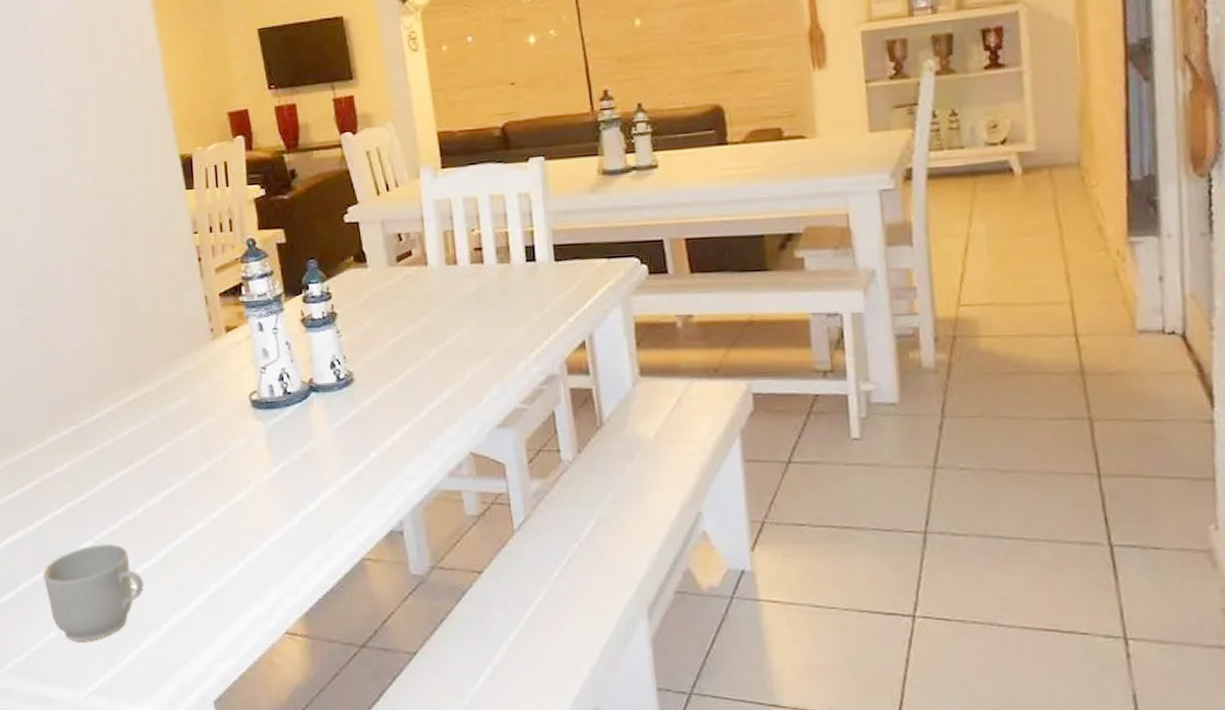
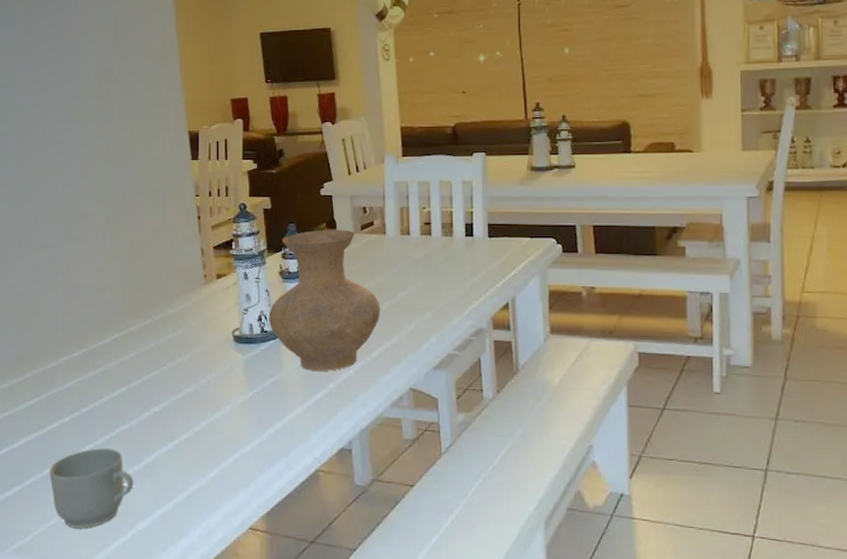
vase: none [291,262,428,438] -> present [268,229,381,371]

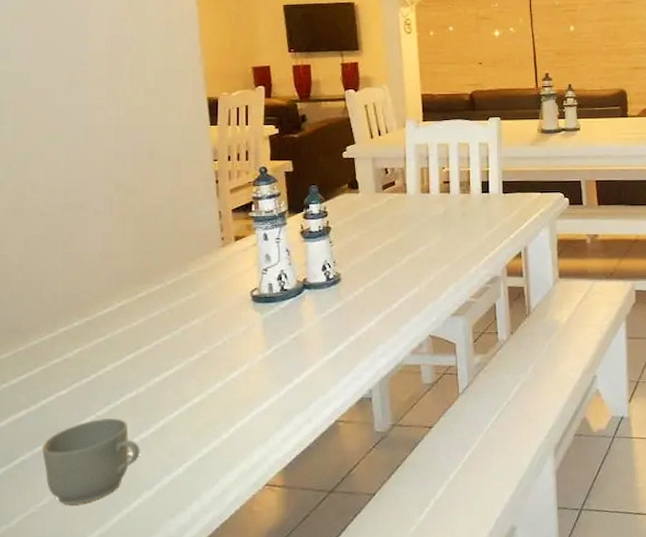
vase: present [268,229,381,371] -> none [289,190,402,325]

